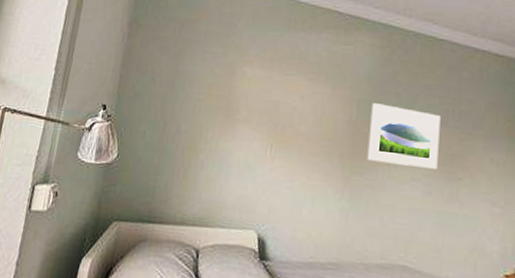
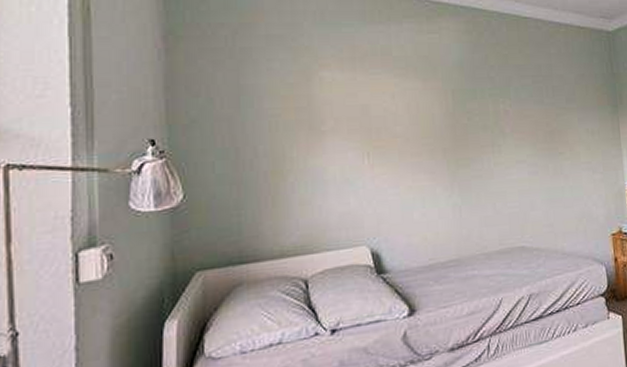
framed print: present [367,103,441,169] -> none [467,91,539,151]

